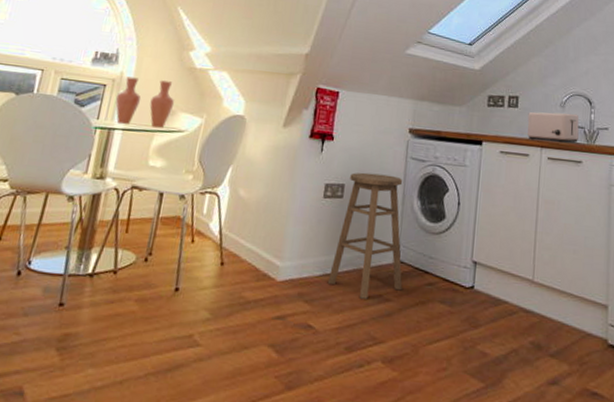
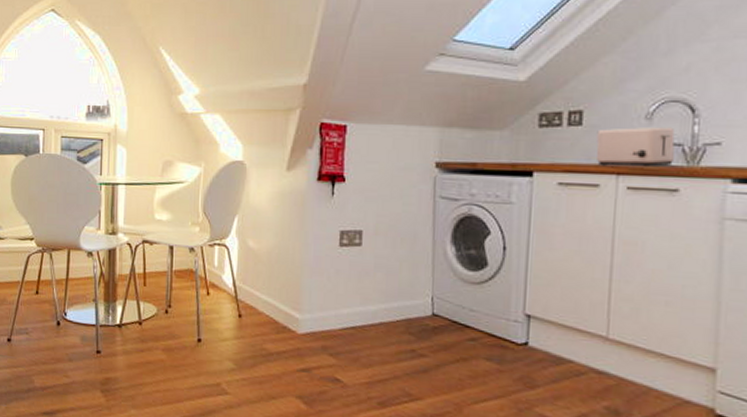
vase: present [115,76,175,129] -> none [114,129,171,181]
bar stool: present [327,172,403,299] -> none [352,216,439,354]

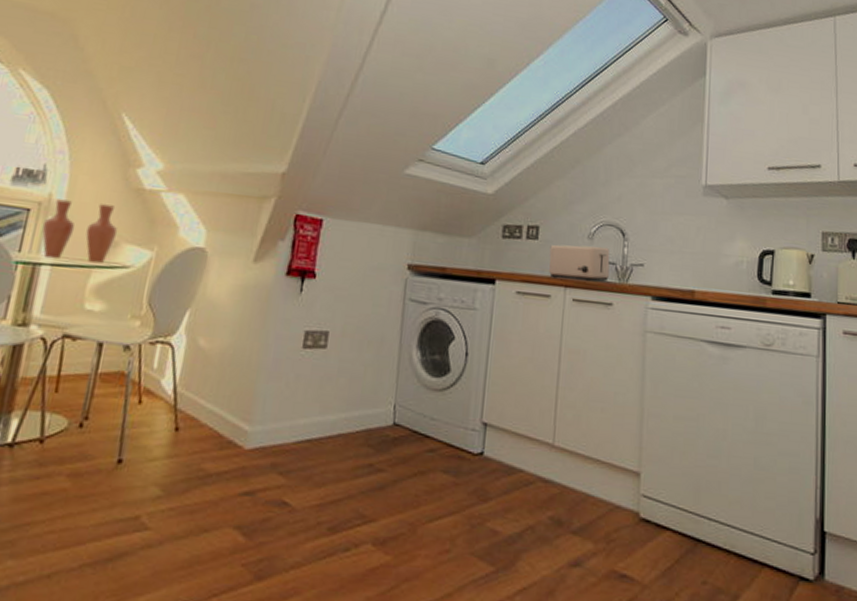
vase: none [114,129,171,181] -> present [42,199,118,264]

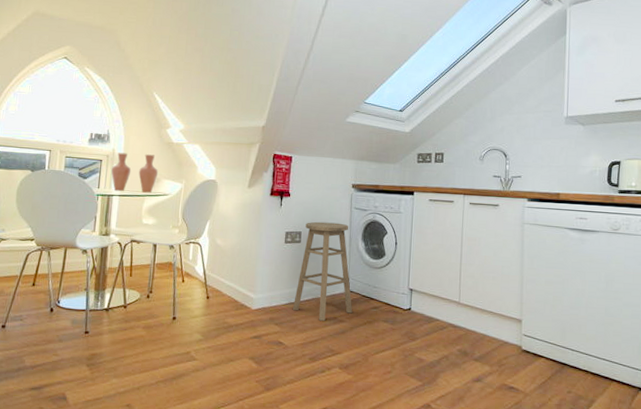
bar stool: none [306,317,400,470] -> present [292,221,353,321]
toaster: present [549,244,610,282] -> none [451,165,496,191]

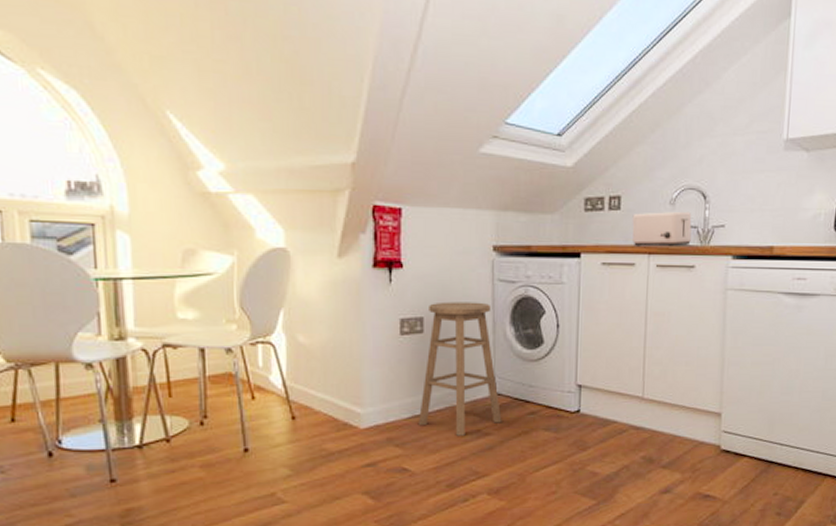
vase: present [111,152,159,194] -> none [112,211,193,274]
toaster: none [451,165,496,191] -> present [632,211,692,247]

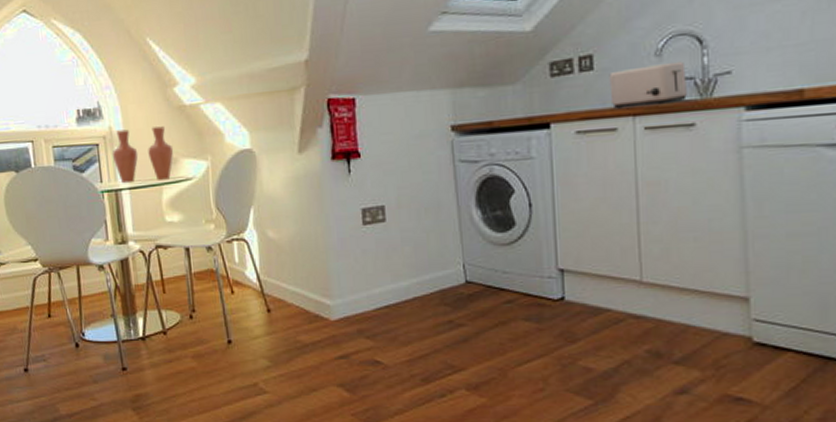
vase: none [112,211,193,274] -> present [112,126,174,184]
bar stool: present [418,301,502,436] -> none [387,185,476,327]

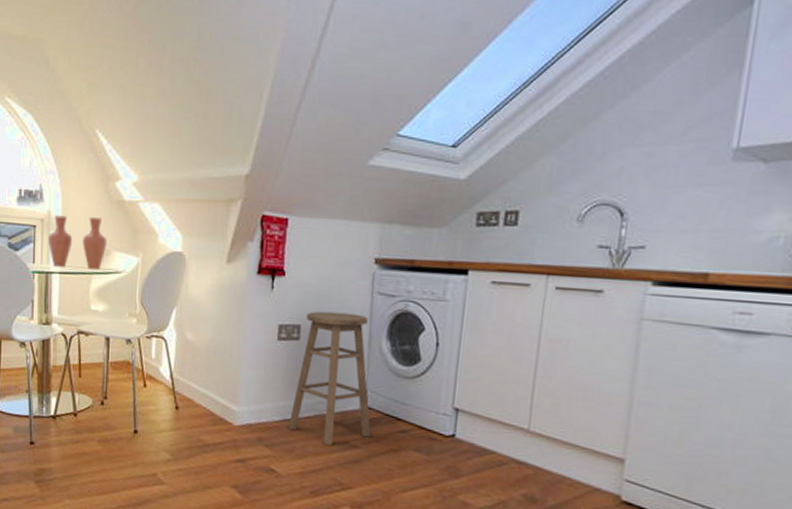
bar stool: none [387,185,476,327] -> present [287,311,371,445]
toaster: present [609,61,687,109] -> none [529,229,604,269]

